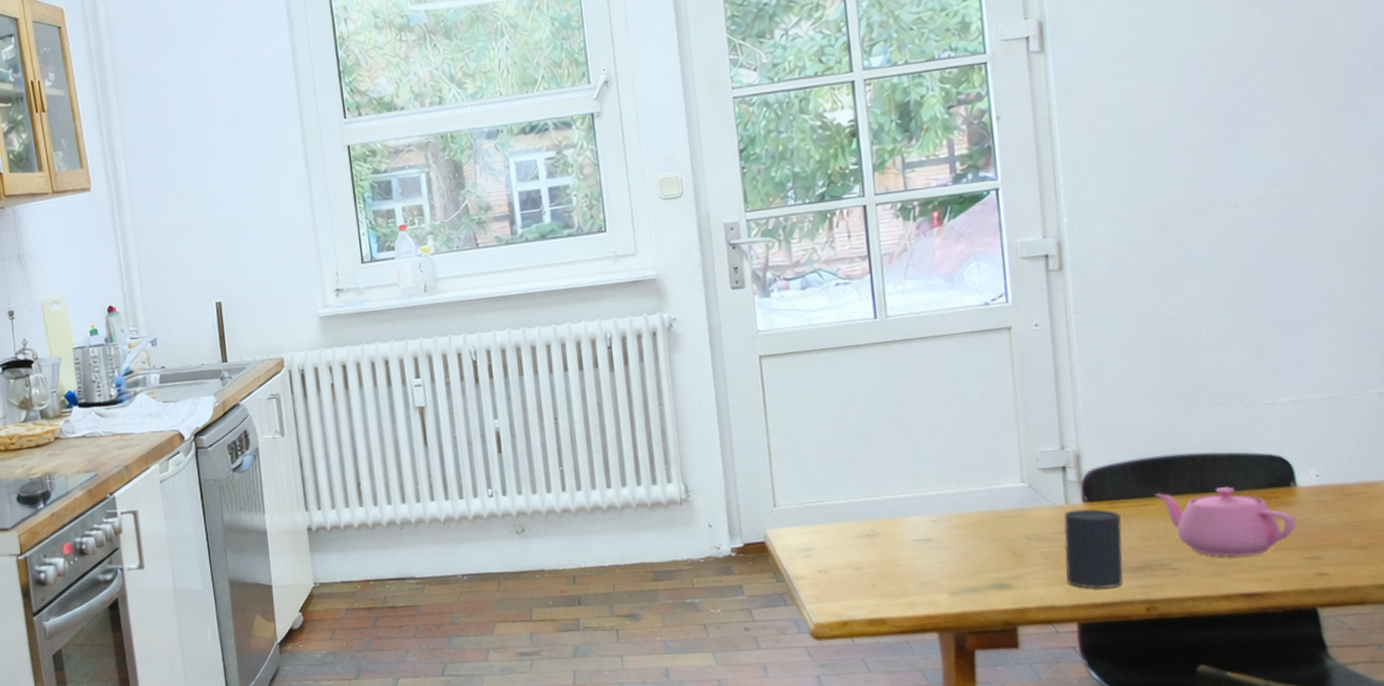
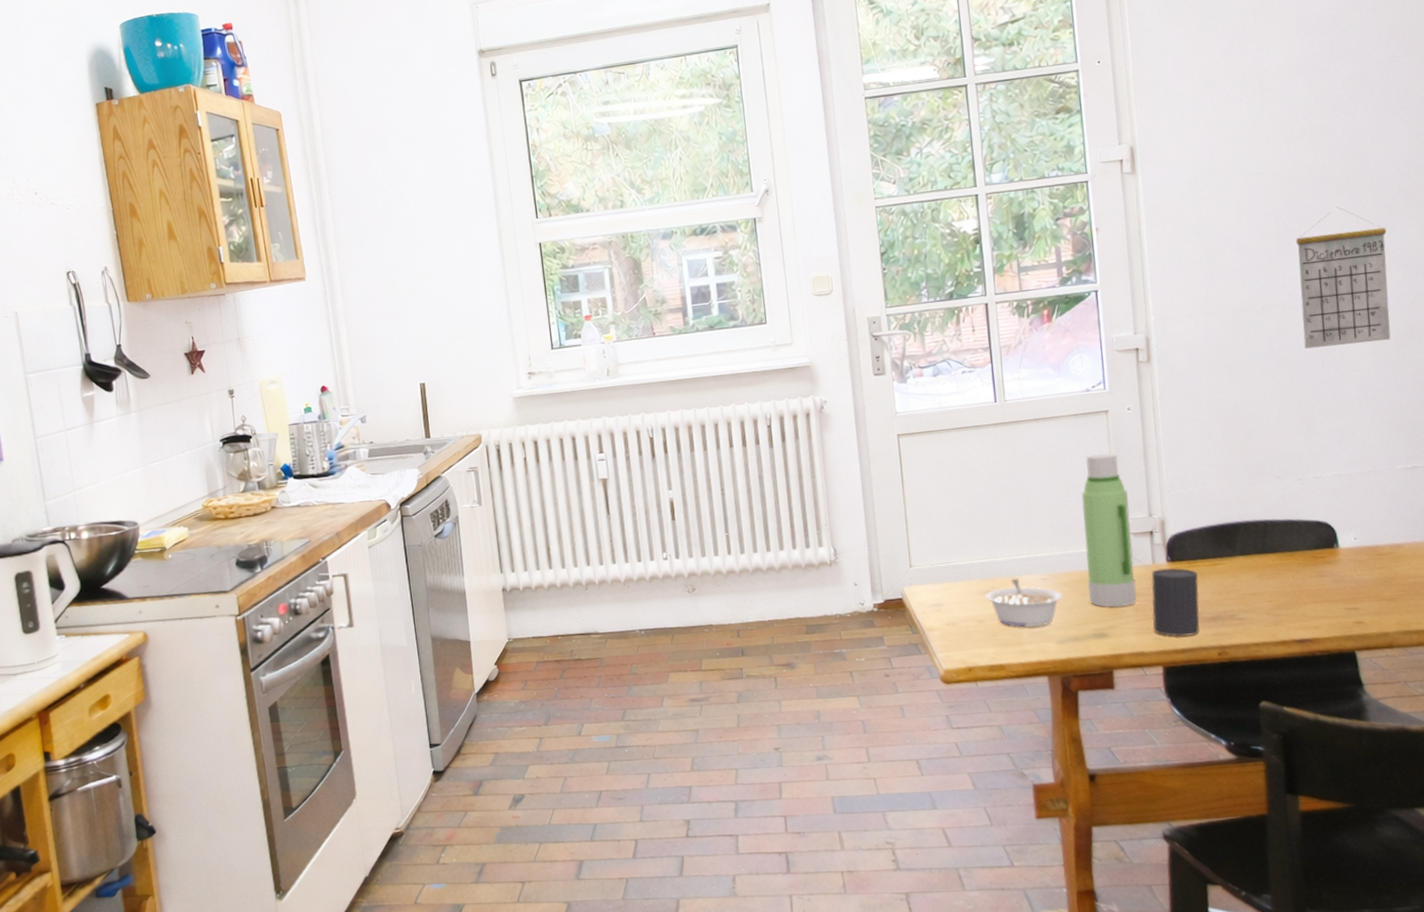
legume: none [862,519,957,577] -> present [984,578,1063,628]
water bottle: none [978,376,1047,554] -> present [1081,453,1137,607]
teapot: present [1155,487,1296,557] -> none [1226,548,1339,608]
calendar: none [1243,85,1363,253] -> present [1296,206,1391,349]

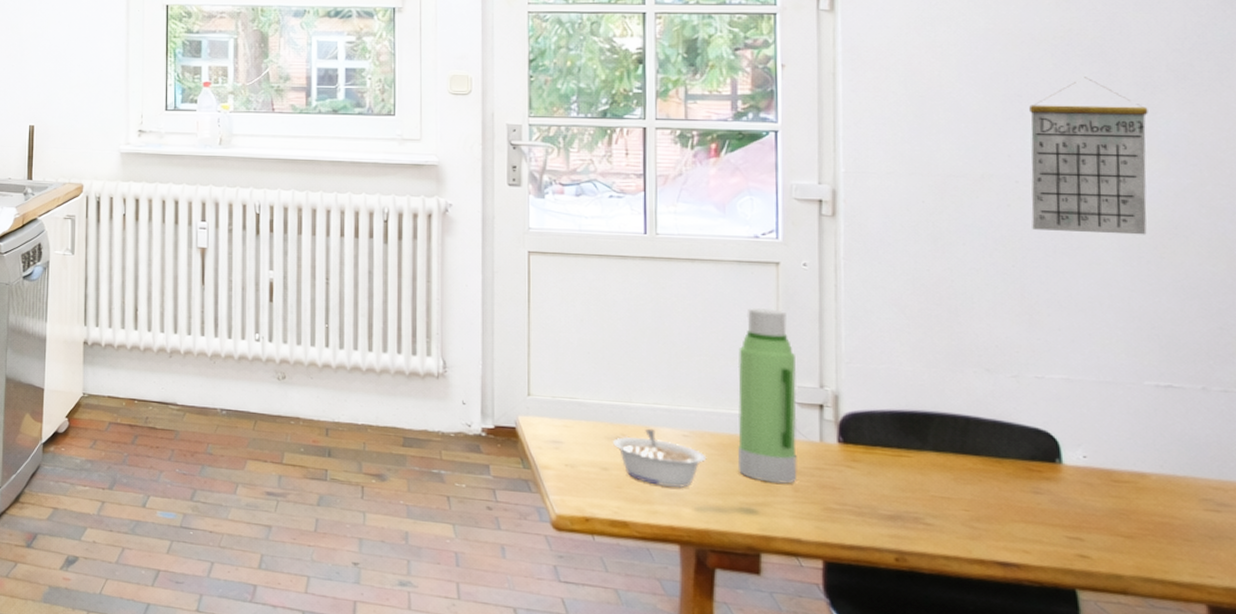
cup: present [1151,568,1200,637] -> none [814,448,876,532]

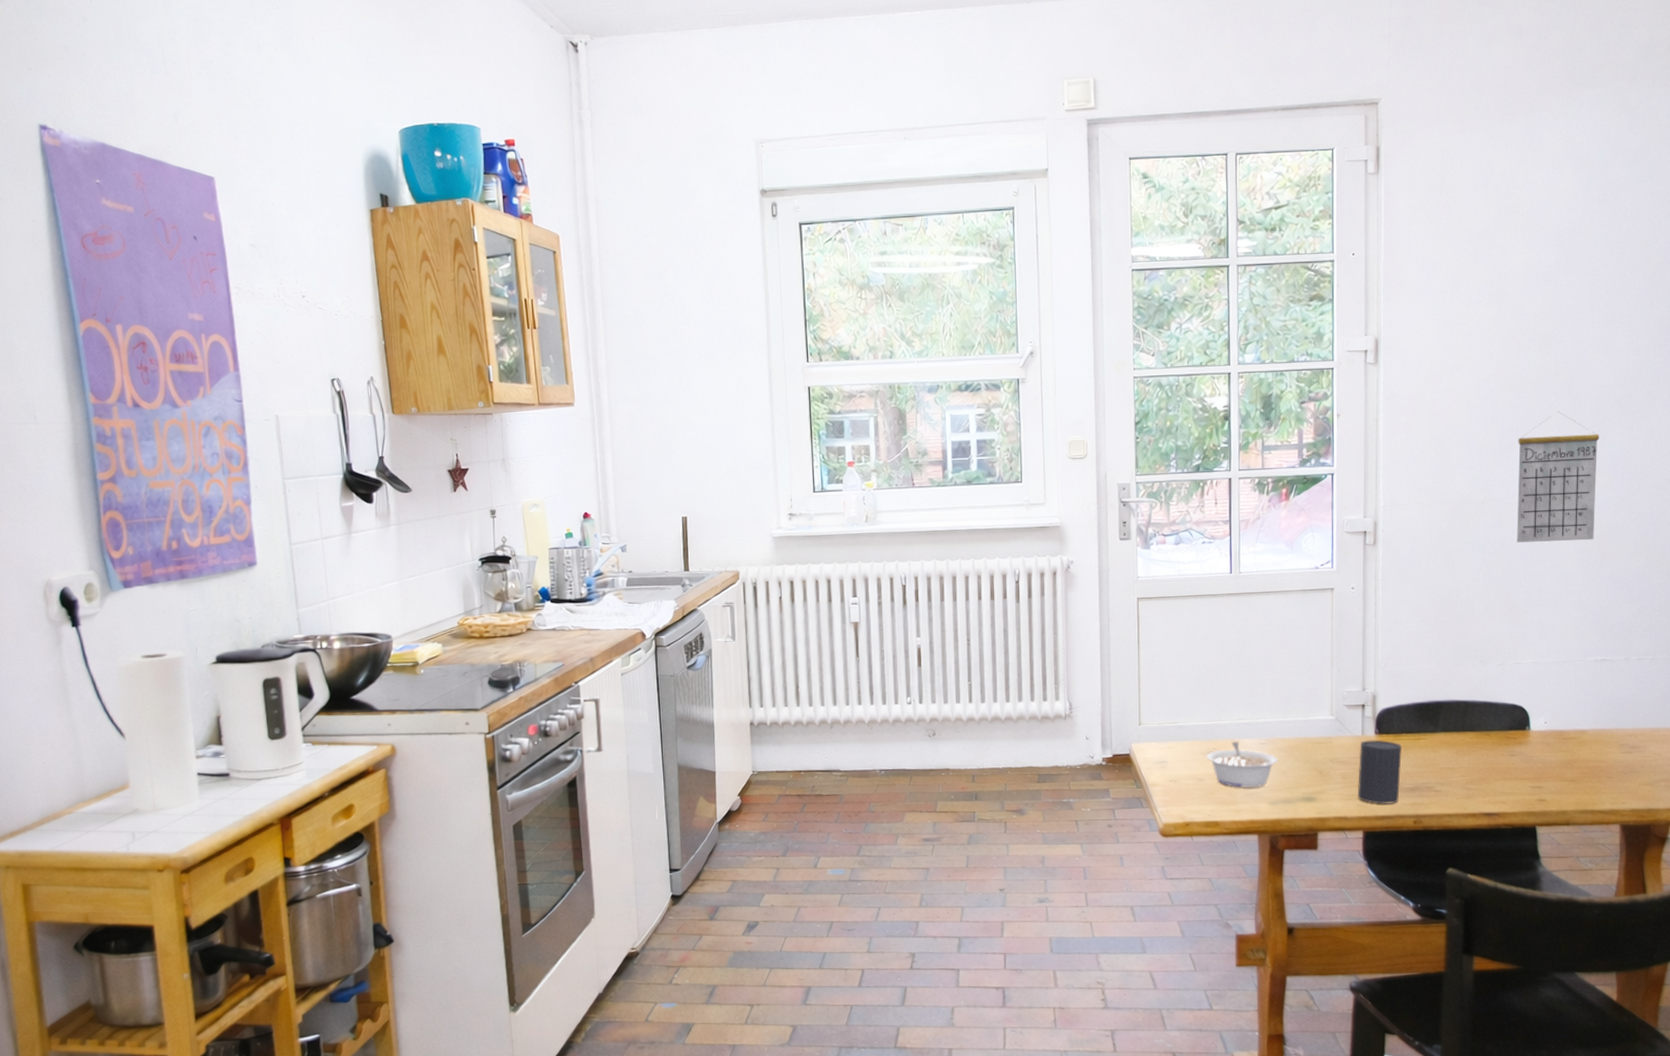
water bottle: present [737,308,798,484] -> none [1301,629,1346,774]
cup: none [814,448,876,532] -> present [1357,740,1402,804]

